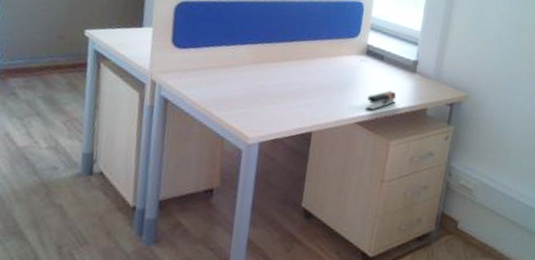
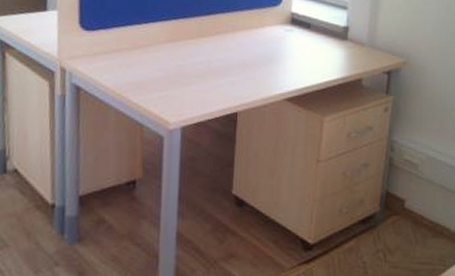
stapler: present [366,91,397,111] -> none [295,62,328,85]

